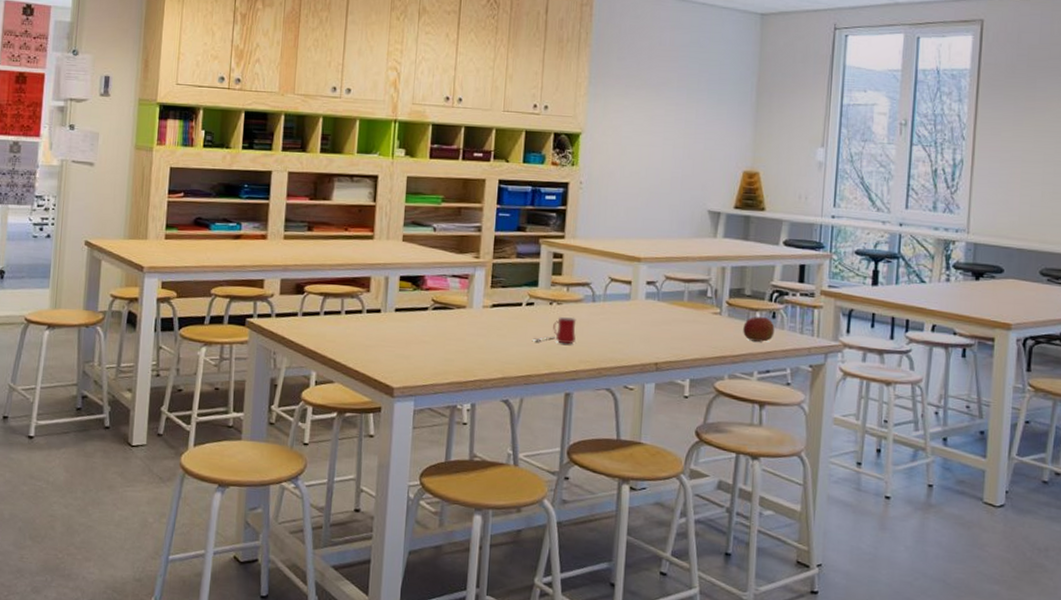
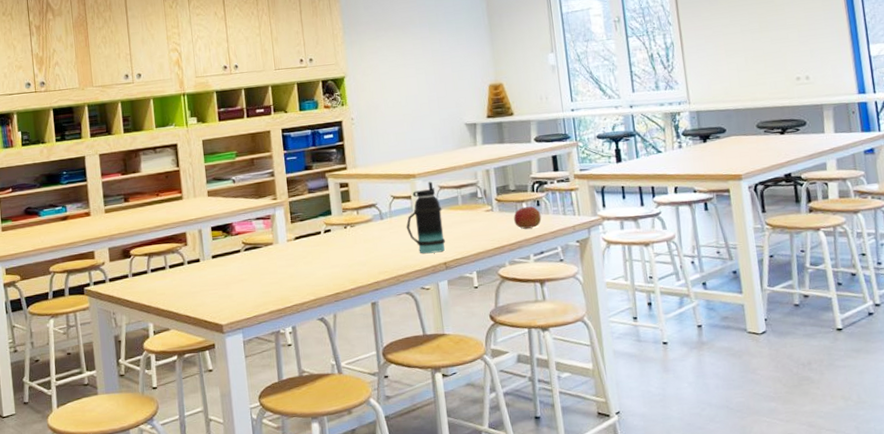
mug: present [533,317,577,345] -> none [335,235,372,262]
bottle: none [619,269,664,351] -> present [406,181,446,254]

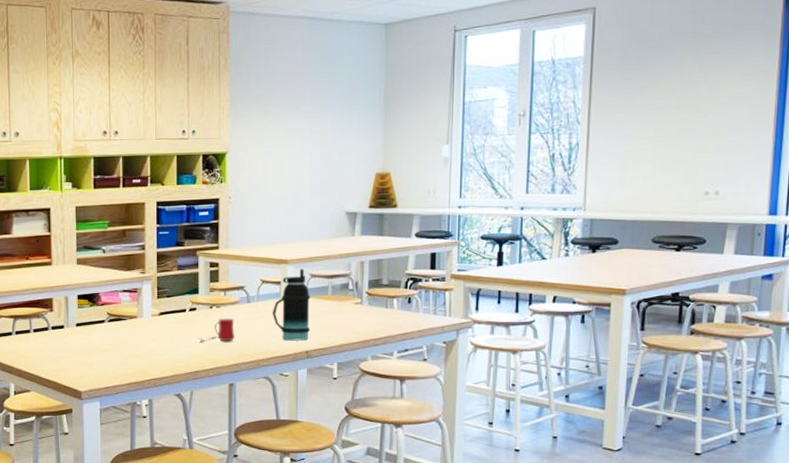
mug: none [335,235,372,262] -> present [198,317,235,342]
apple: present [513,206,542,229] -> none [382,303,411,325]

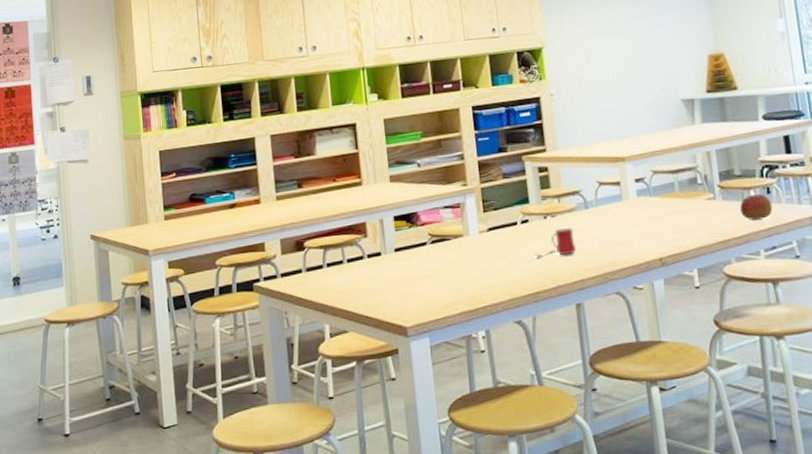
bottle: present [272,268,311,341] -> none [614,165,661,249]
apple: none [382,303,411,325] -> present [740,194,773,220]

